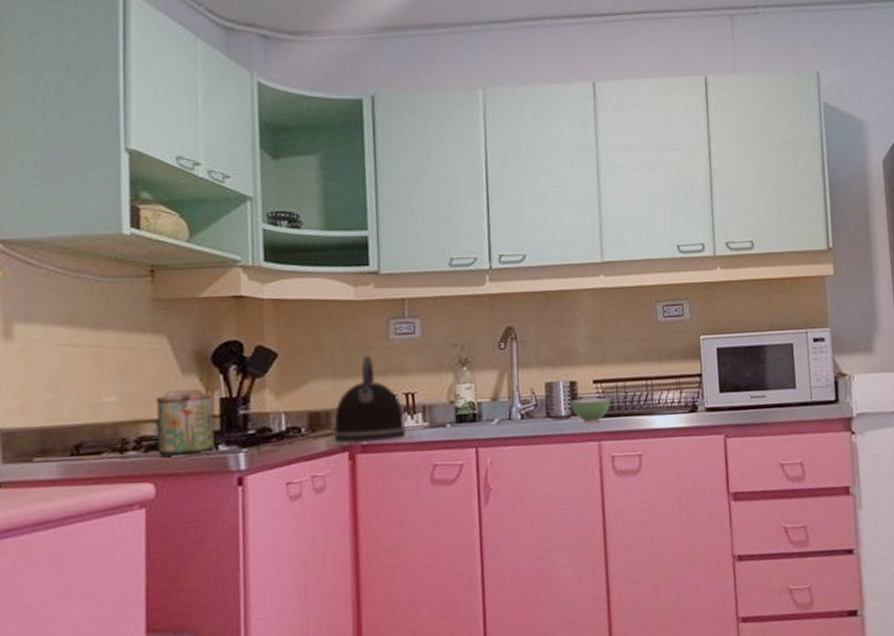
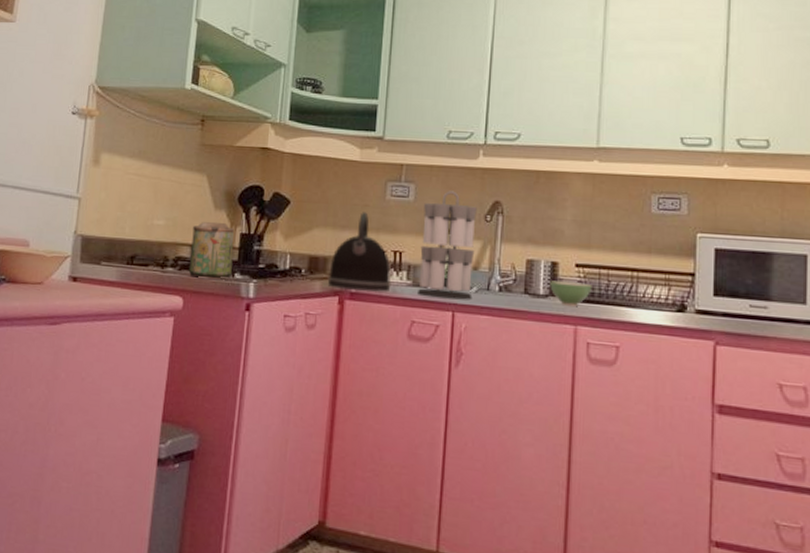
spice rack: none [433,321,495,437] -> present [416,191,477,301]

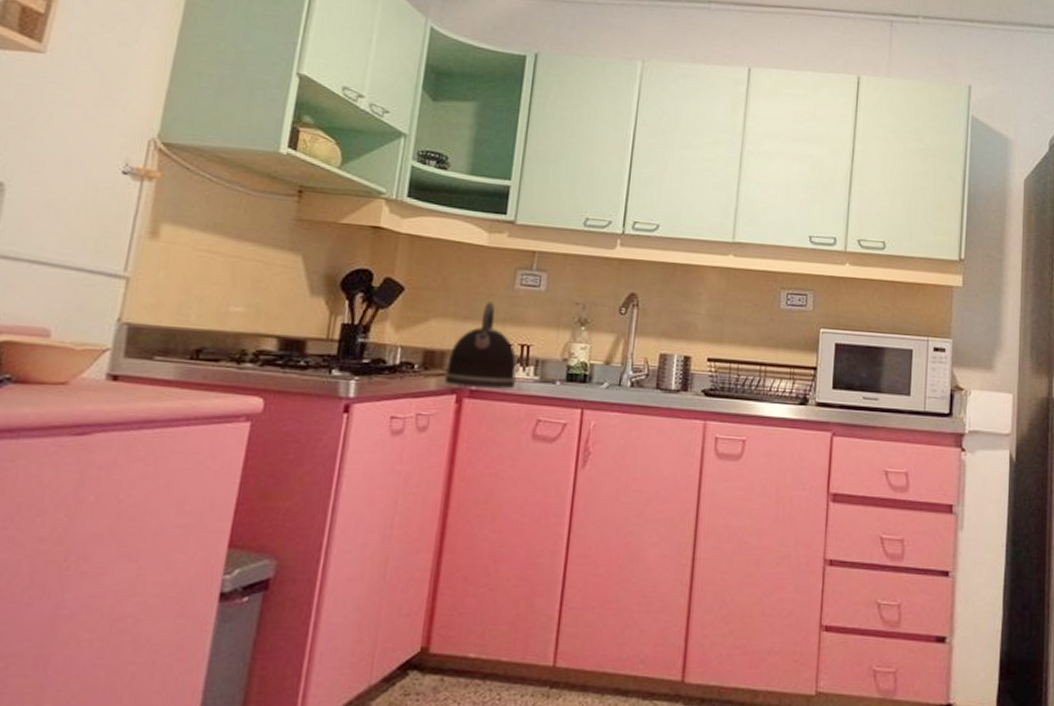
canister: present [188,221,234,280] -> none [272,309,333,377]
spice rack: present [416,191,477,301] -> none [544,281,612,397]
bowl: present [548,280,592,307] -> none [681,375,723,402]

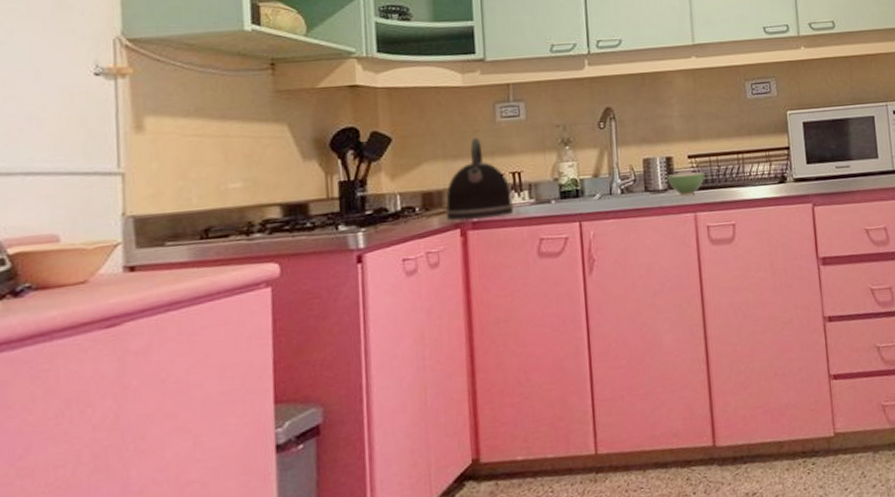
bowl: none [681,375,723,402] -> present [666,172,705,197]

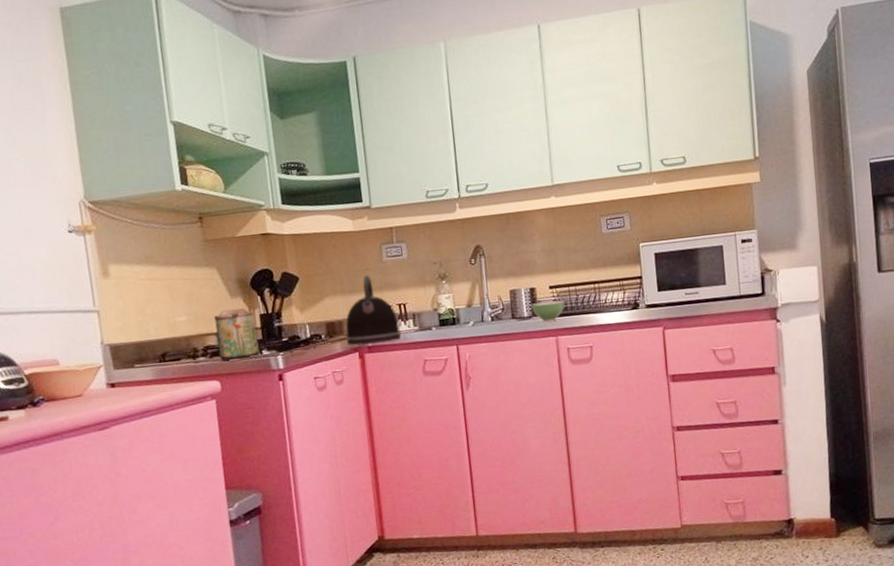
canister: none [279,173,335,239] -> present [214,308,260,362]

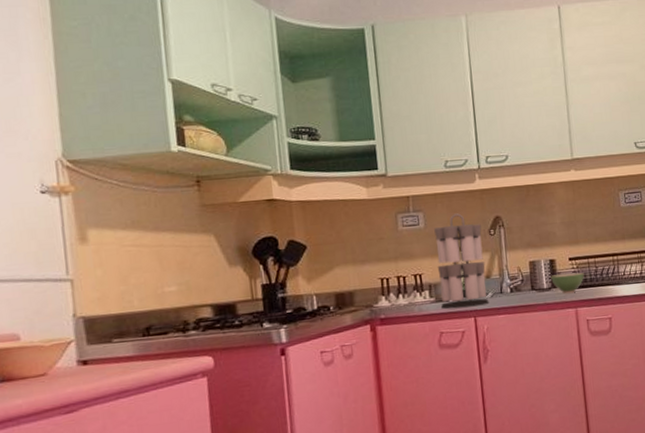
canister: present [214,308,260,362] -> none [209,278,260,335]
kettle: present [345,275,402,346] -> none [356,244,417,318]
spice rack: none [417,243,471,338] -> present [434,213,489,310]

